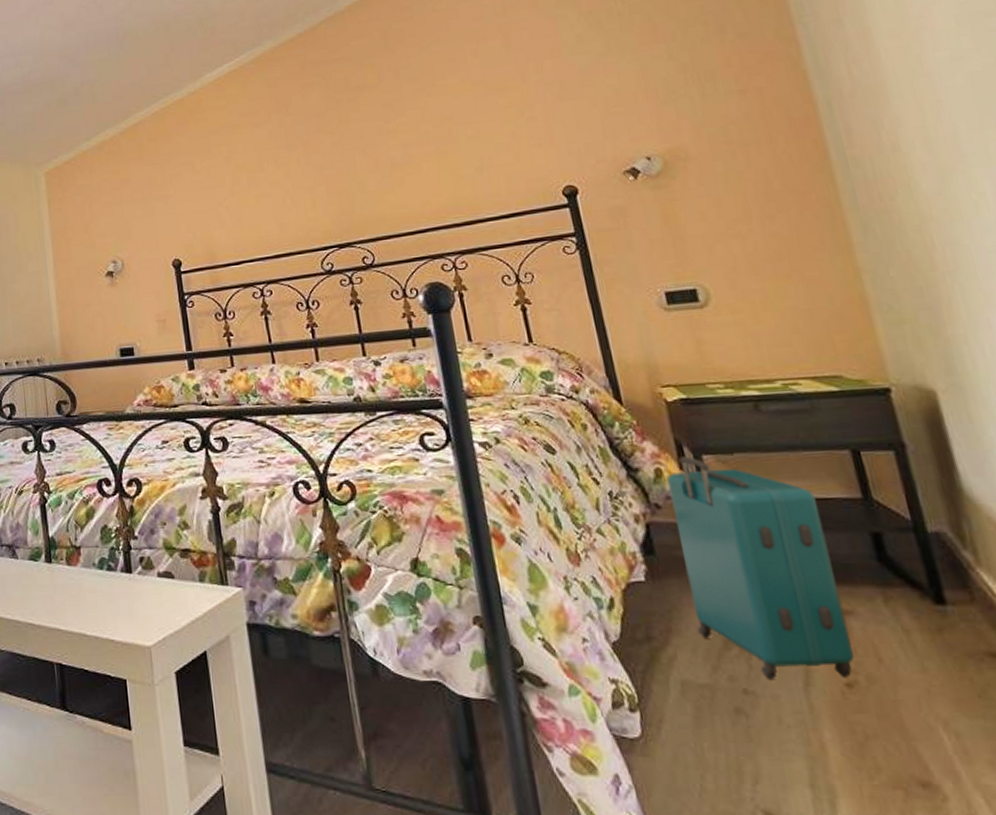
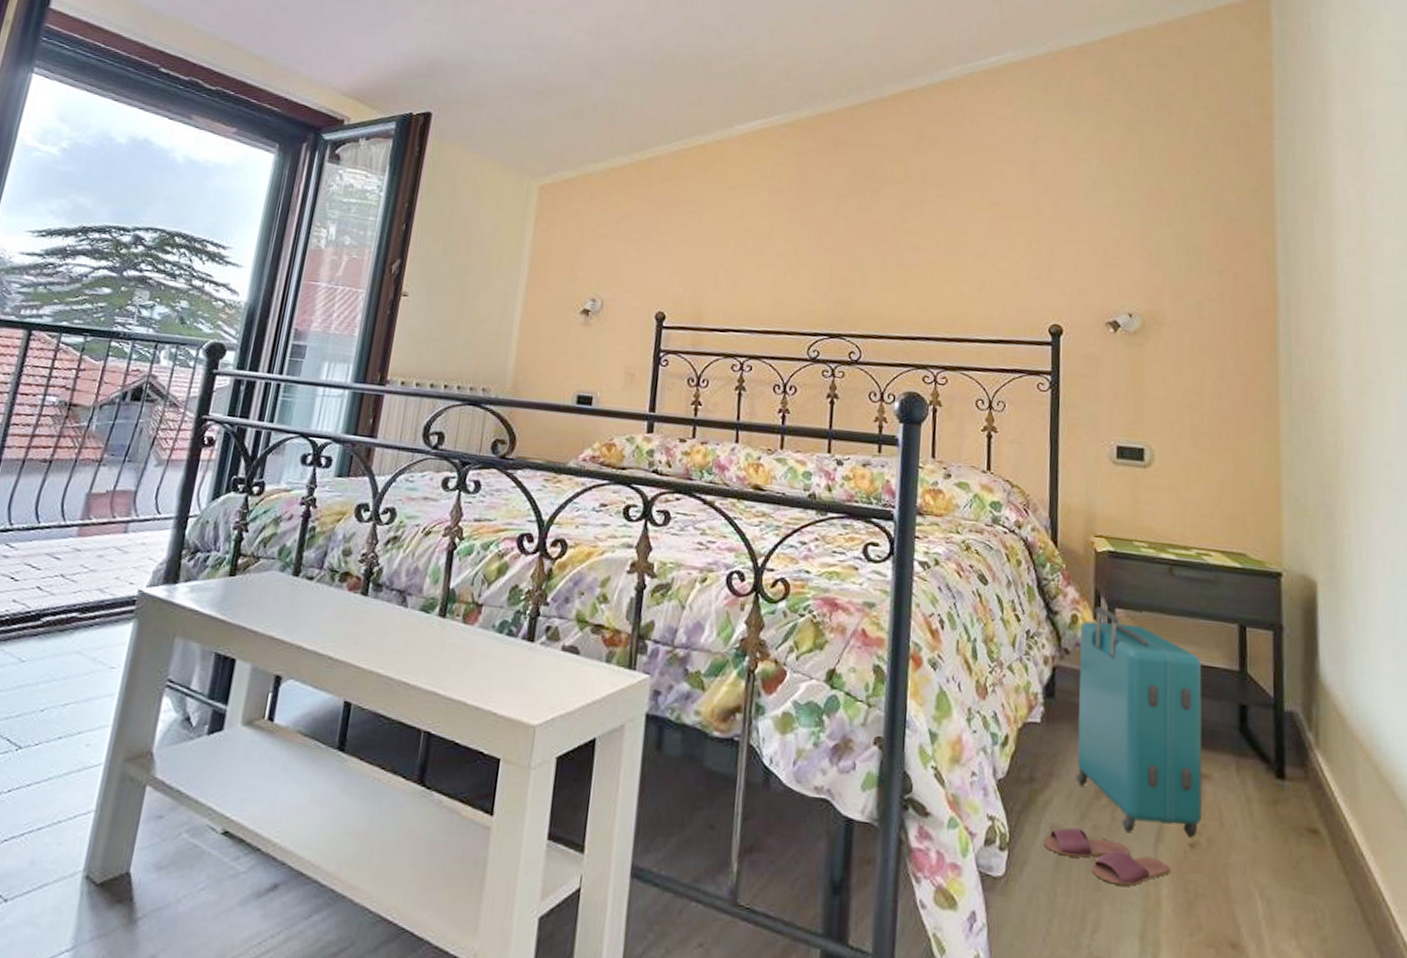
slippers: none [676,682,830,734] -> present [1043,827,1170,886]

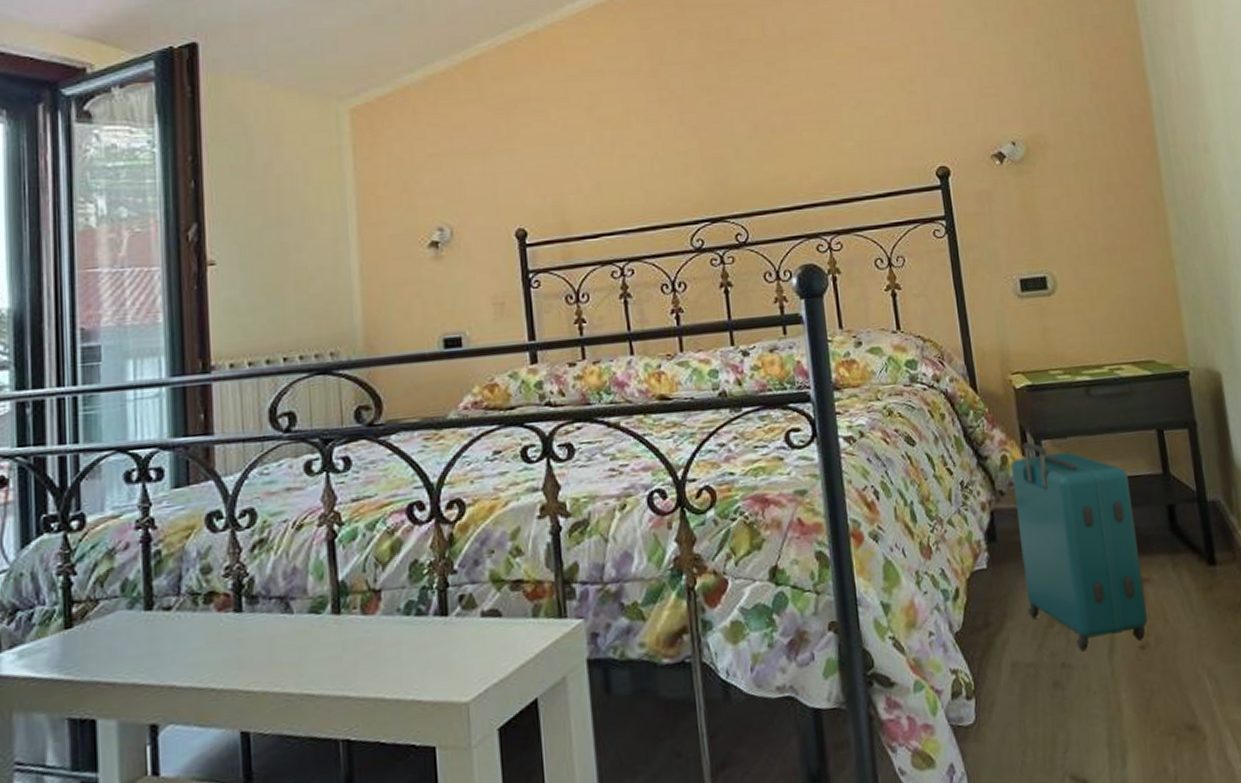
slippers: present [1043,827,1170,886] -> none [1007,659,1126,703]

